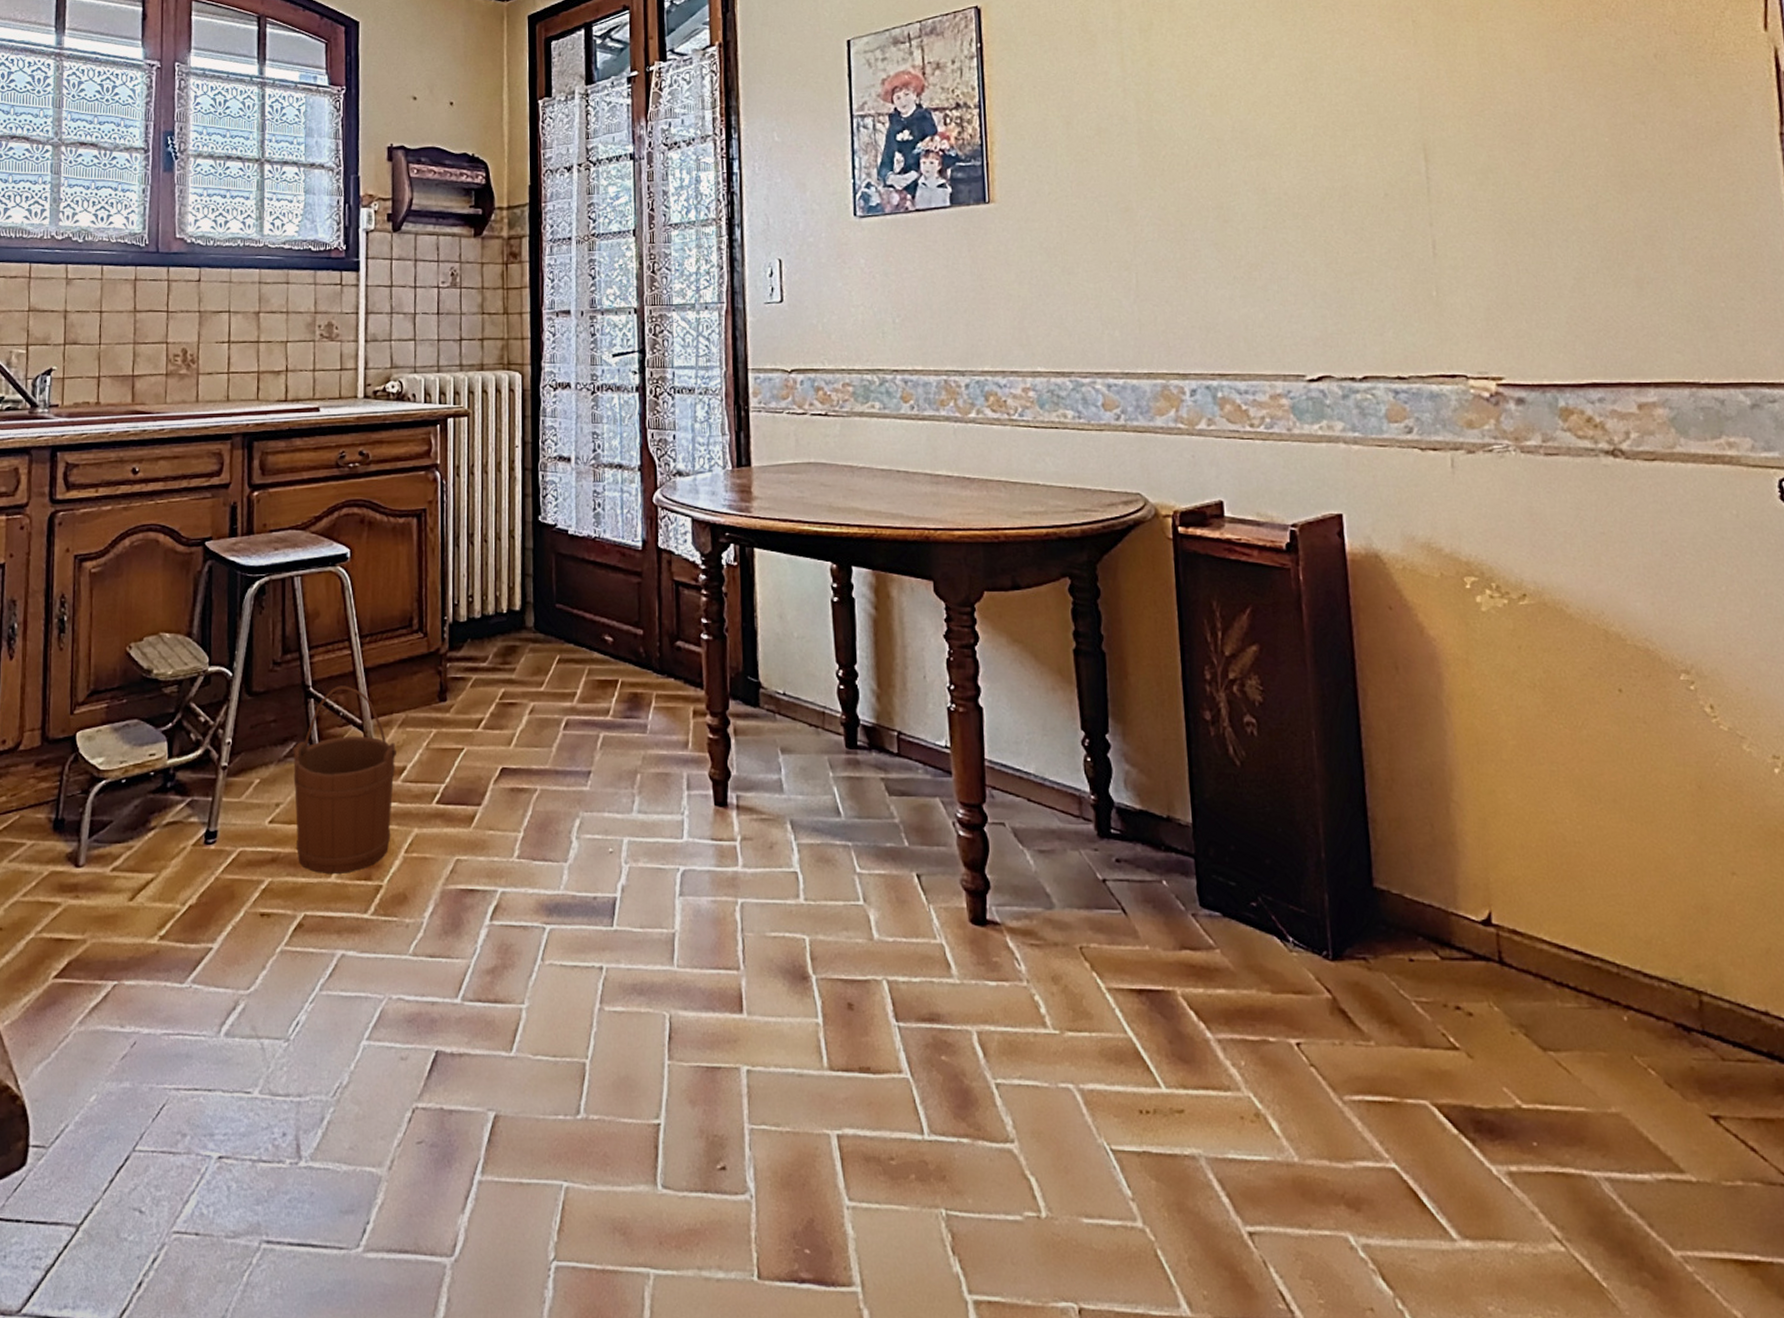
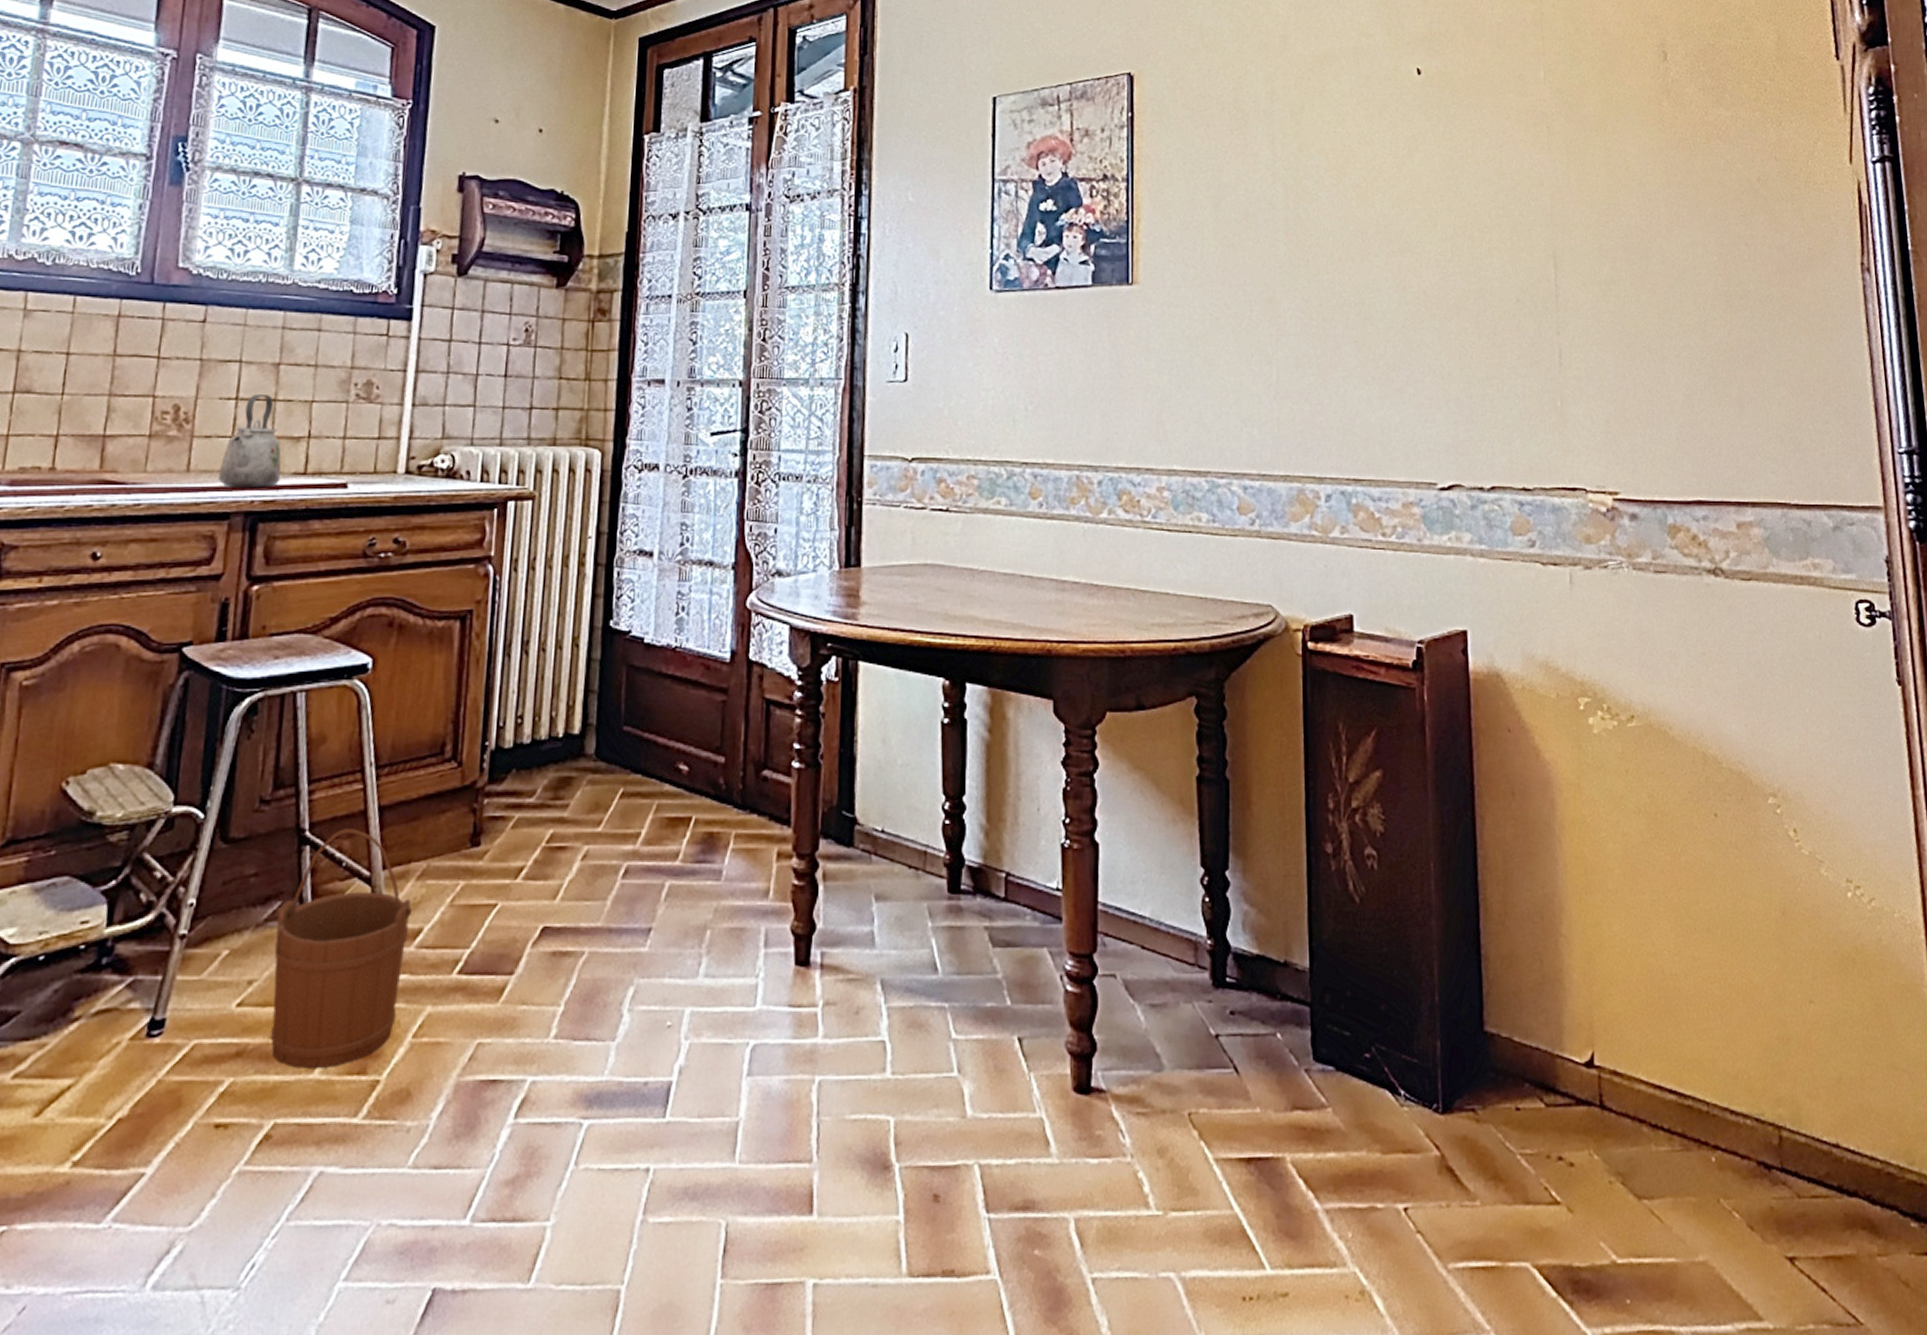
kettle: none [220,337,268,415] -> present [217,393,282,489]

